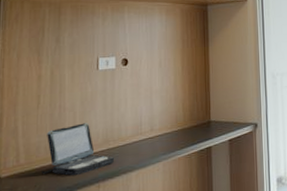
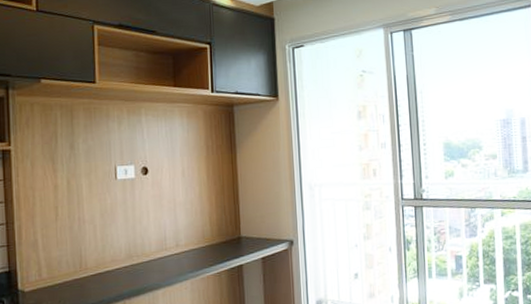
laptop: present [42,123,115,176] -> none [65,236,140,292]

